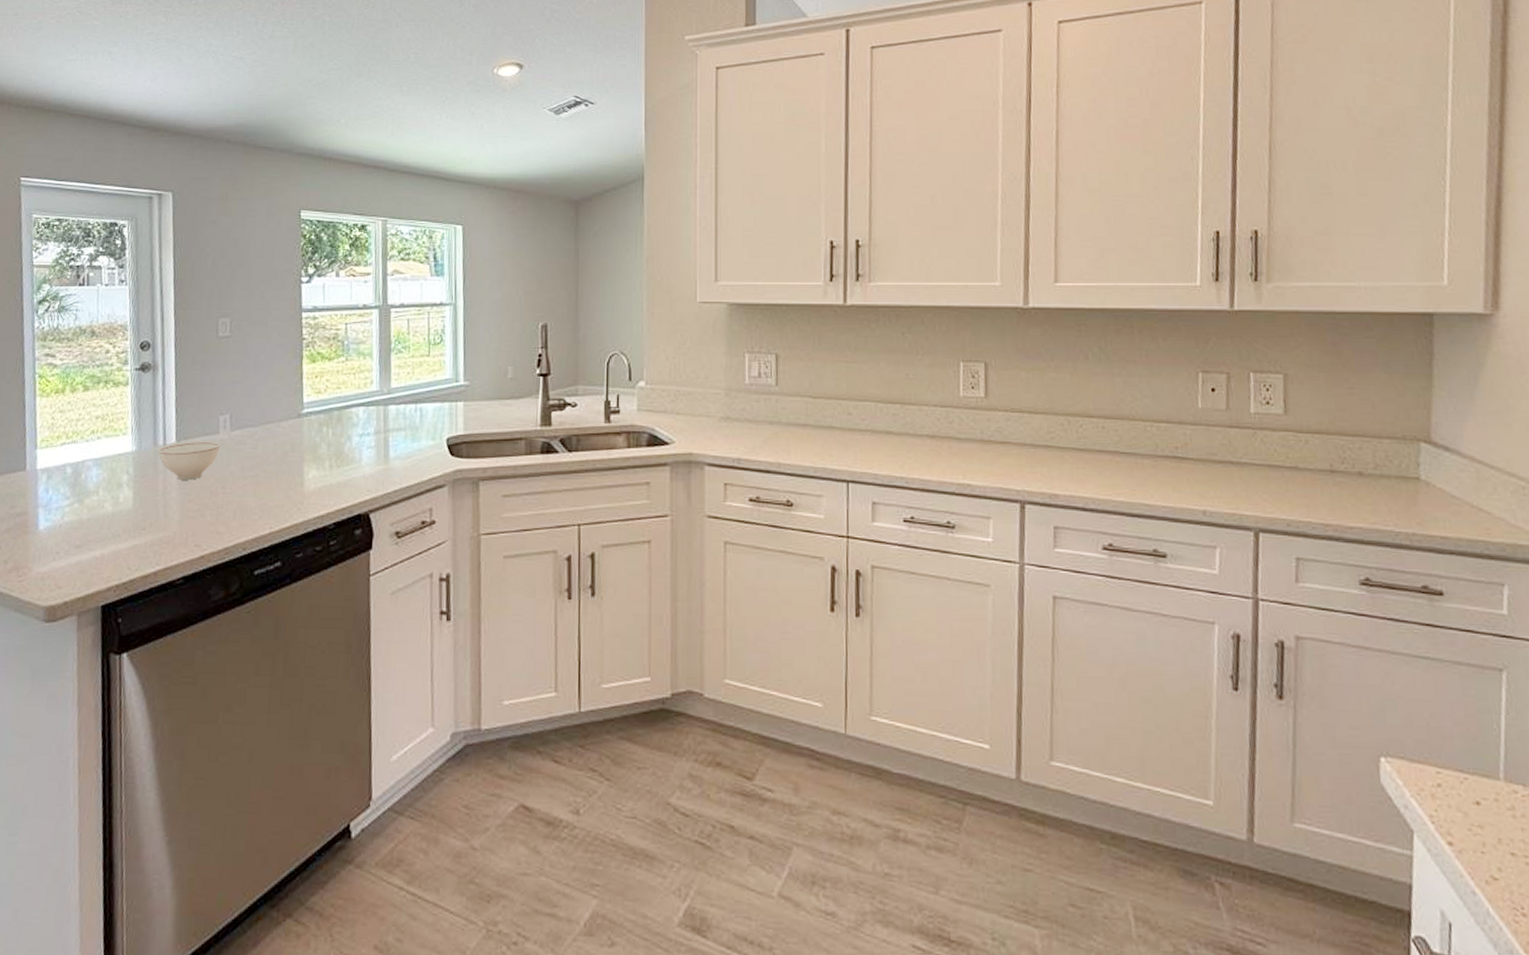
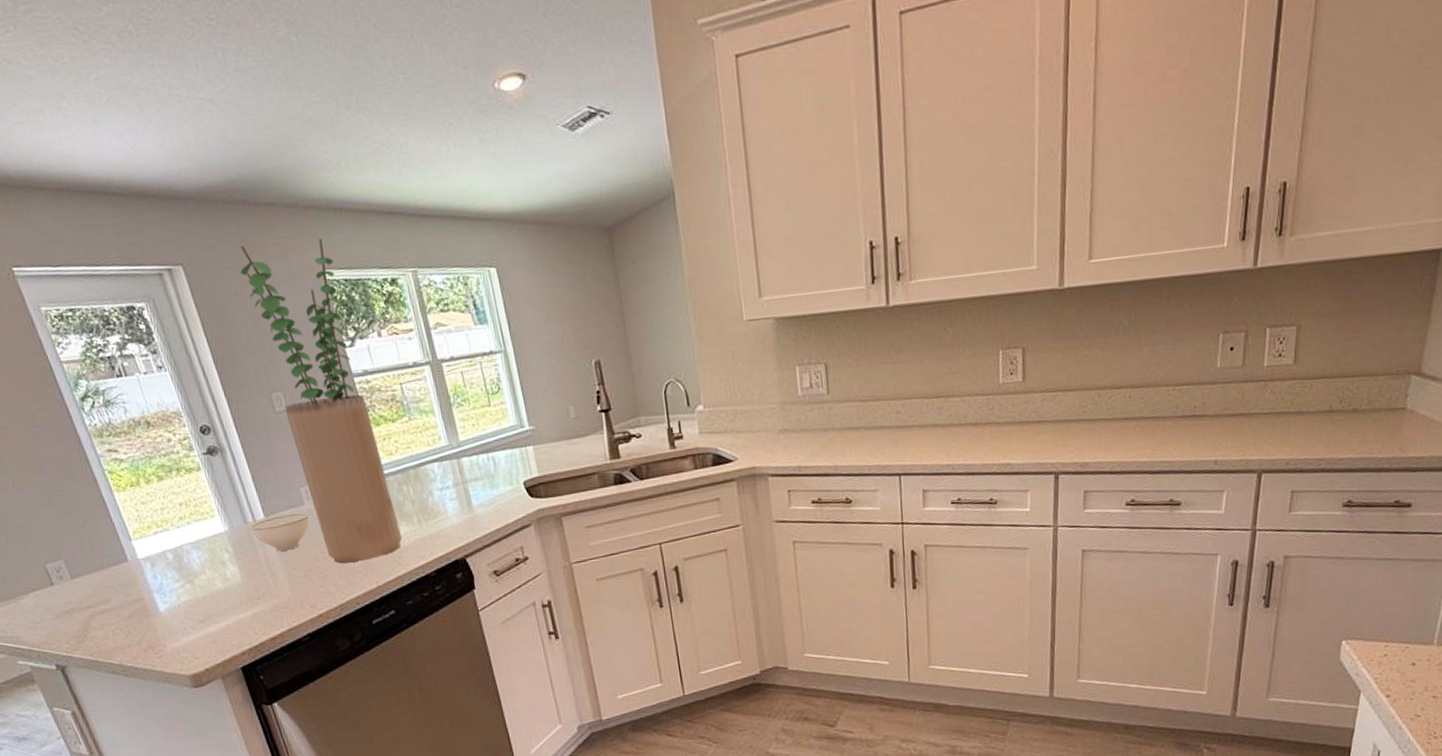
vase: none [223,180,312,503] -> present [240,239,403,564]

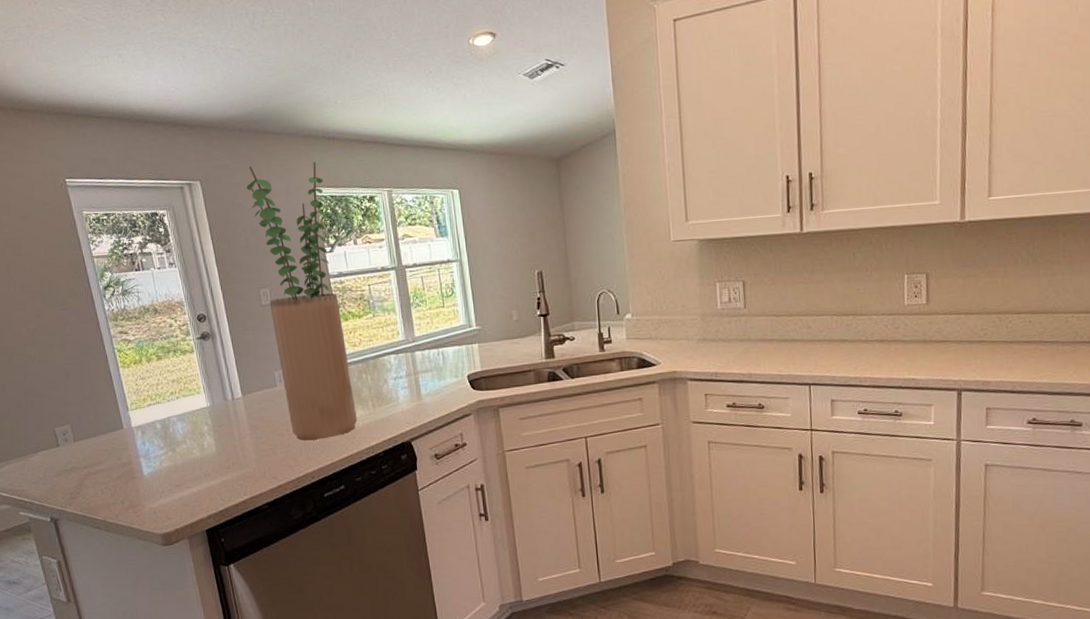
bowl: present [248,511,309,551] -> none [227,393,280,427]

